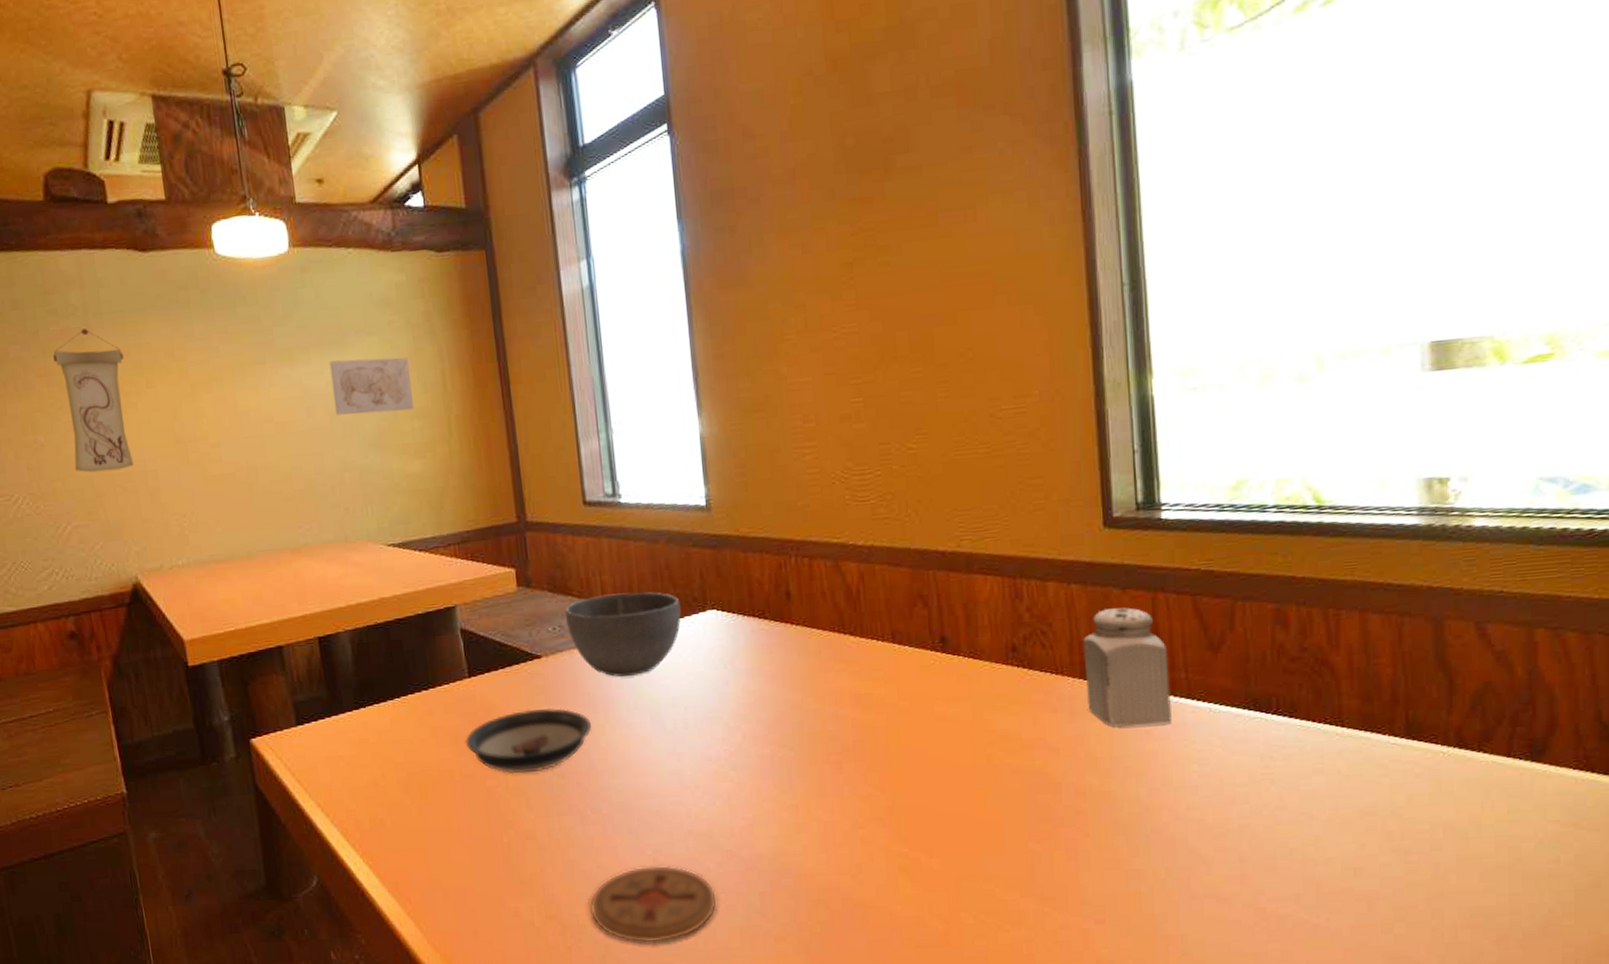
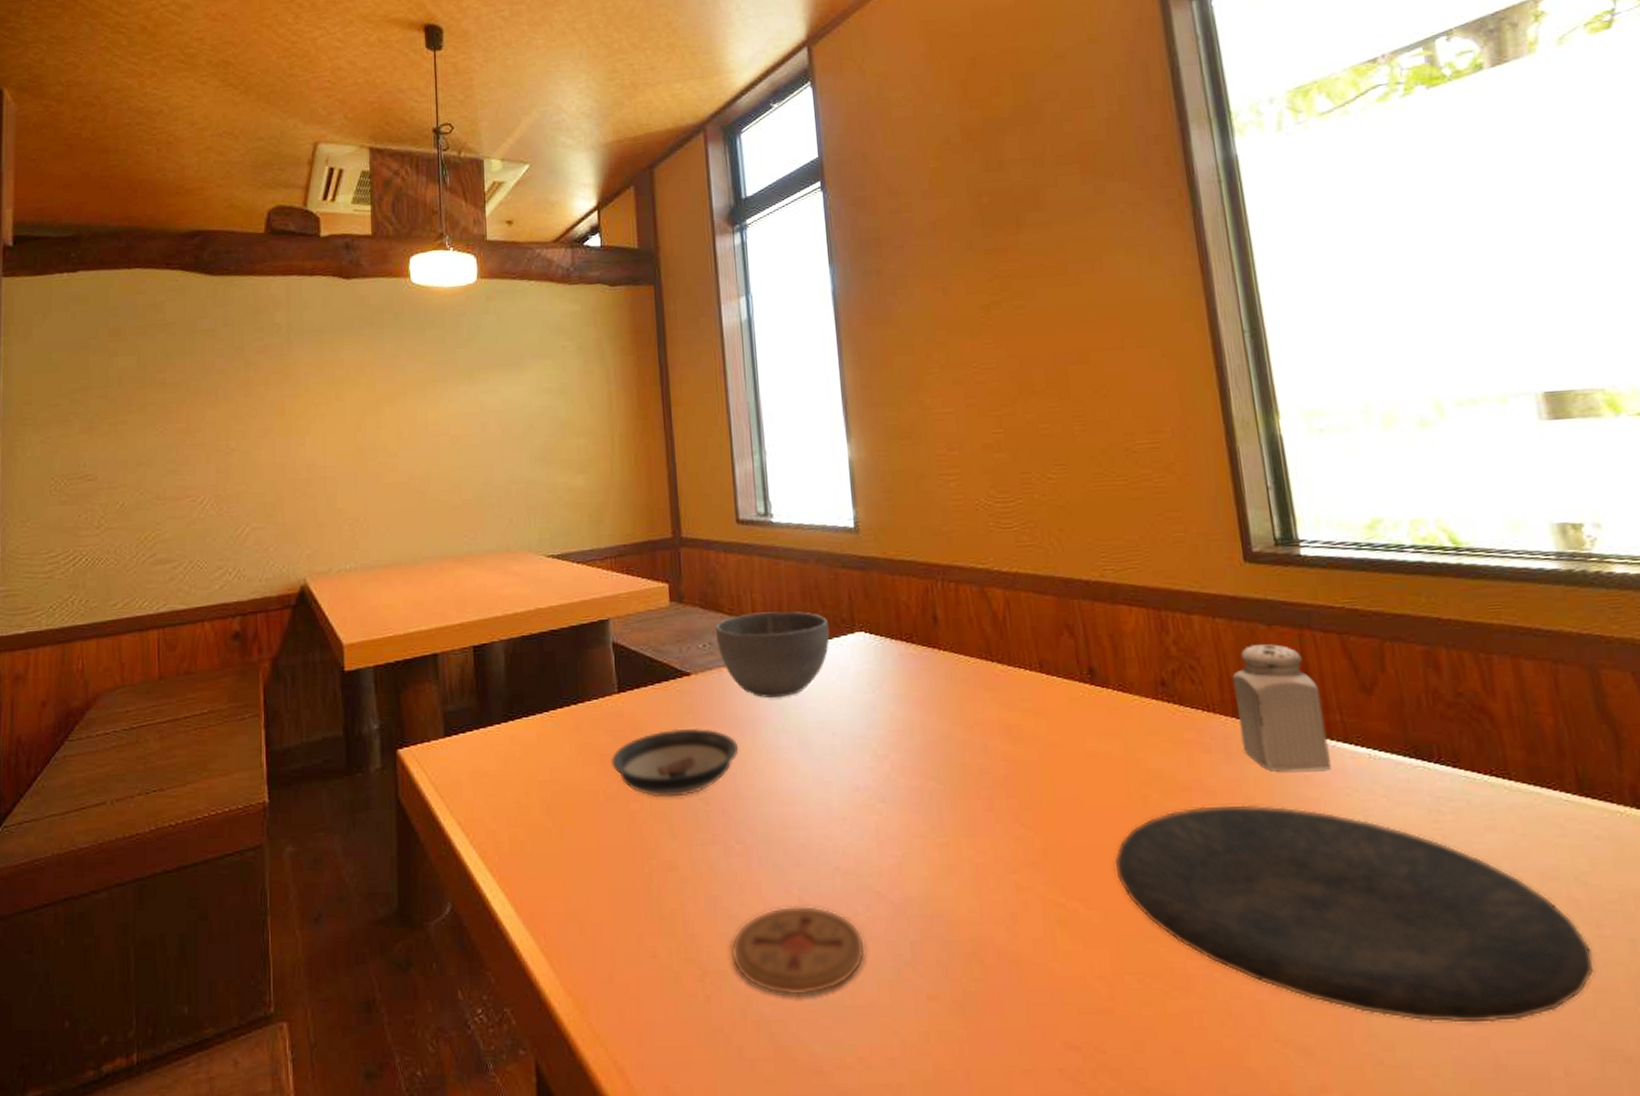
wall scroll: present [53,329,134,473] -> none [254,345,318,478]
wall art: present [329,357,415,415] -> none [505,379,581,431]
plate: none [957,759,1397,941] -> present [1114,804,1595,1023]

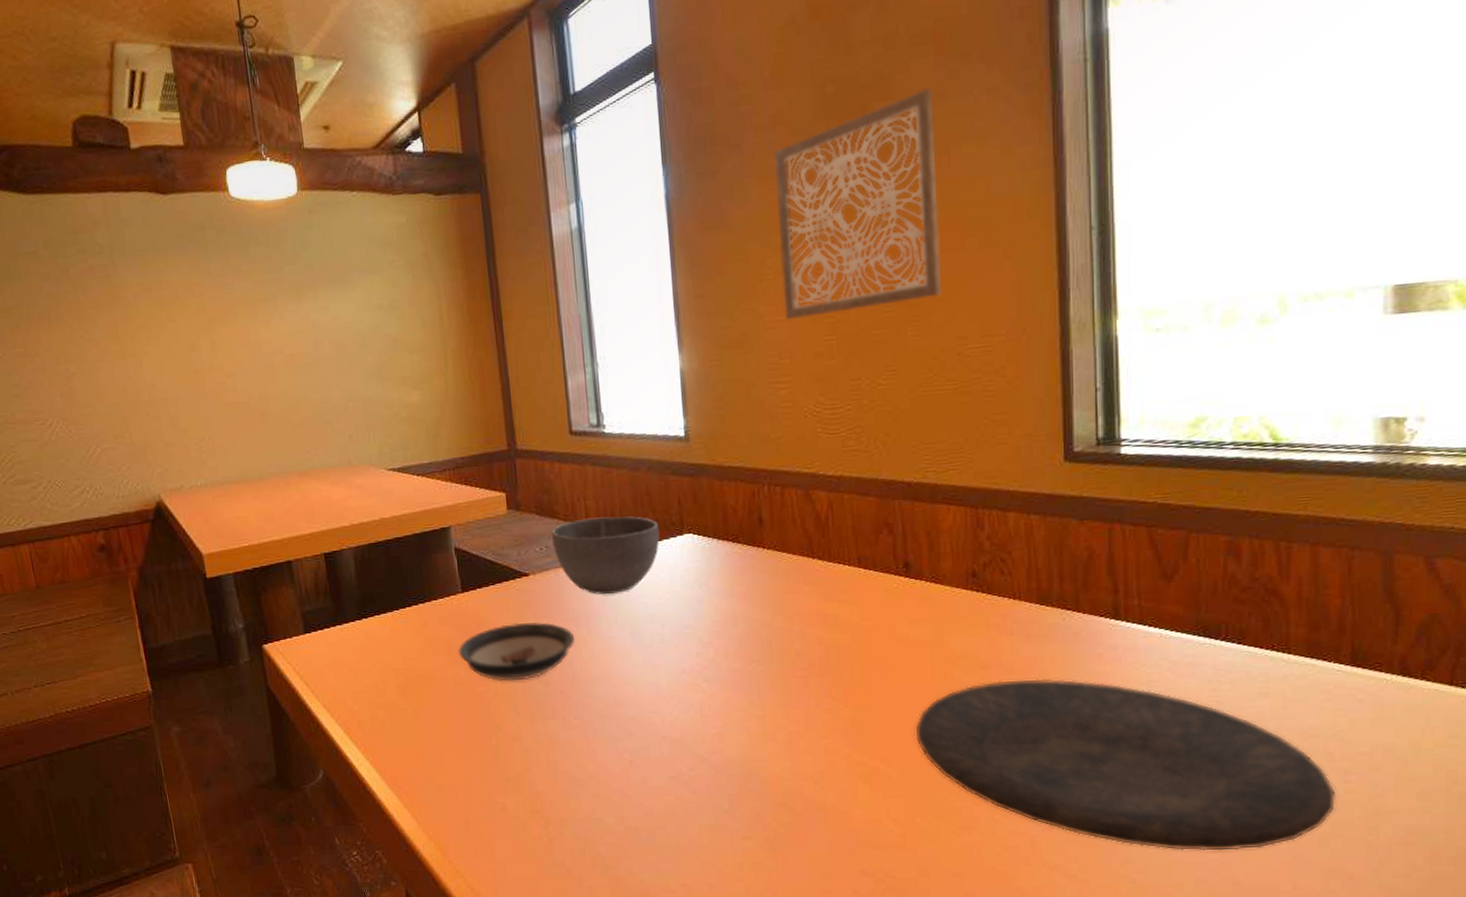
coaster: present [730,905,866,997] -> none [570,767,690,839]
wall art: none [935,202,1104,413] -> present [774,89,942,320]
salt shaker: present [1232,644,1331,771] -> none [1040,537,1123,650]

